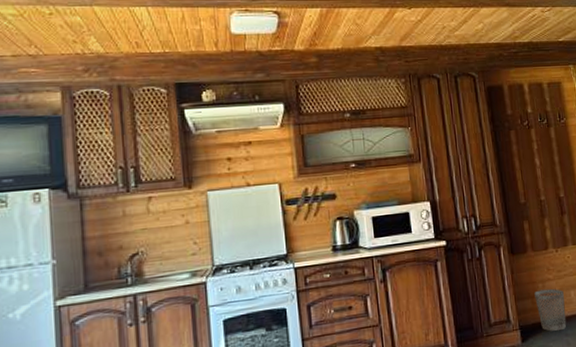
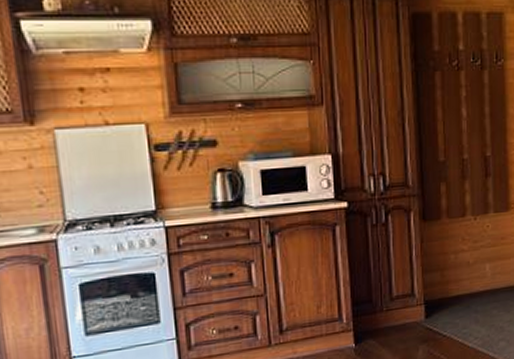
wastebasket: present [534,288,567,332] -> none [445,260,478,308]

